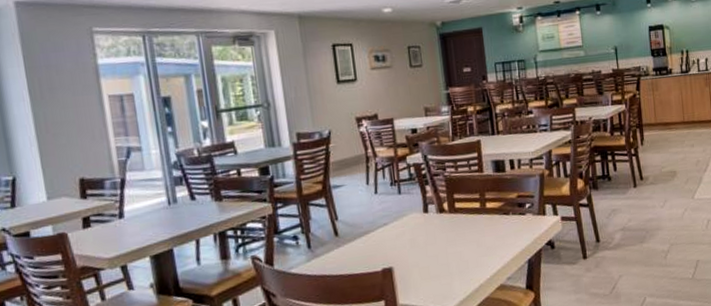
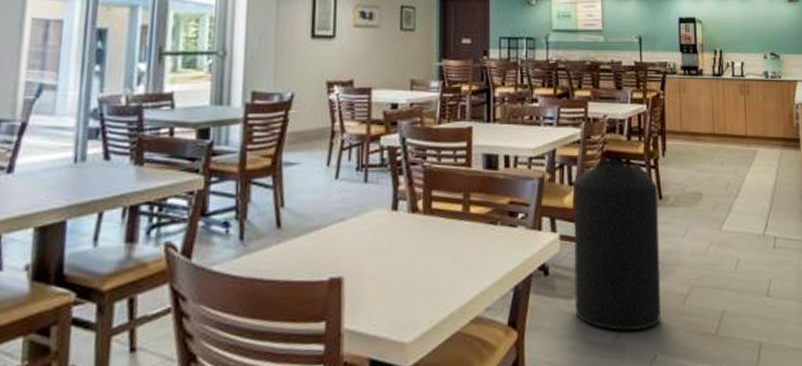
trash can: none [569,151,647,284] -> present [574,158,661,331]

